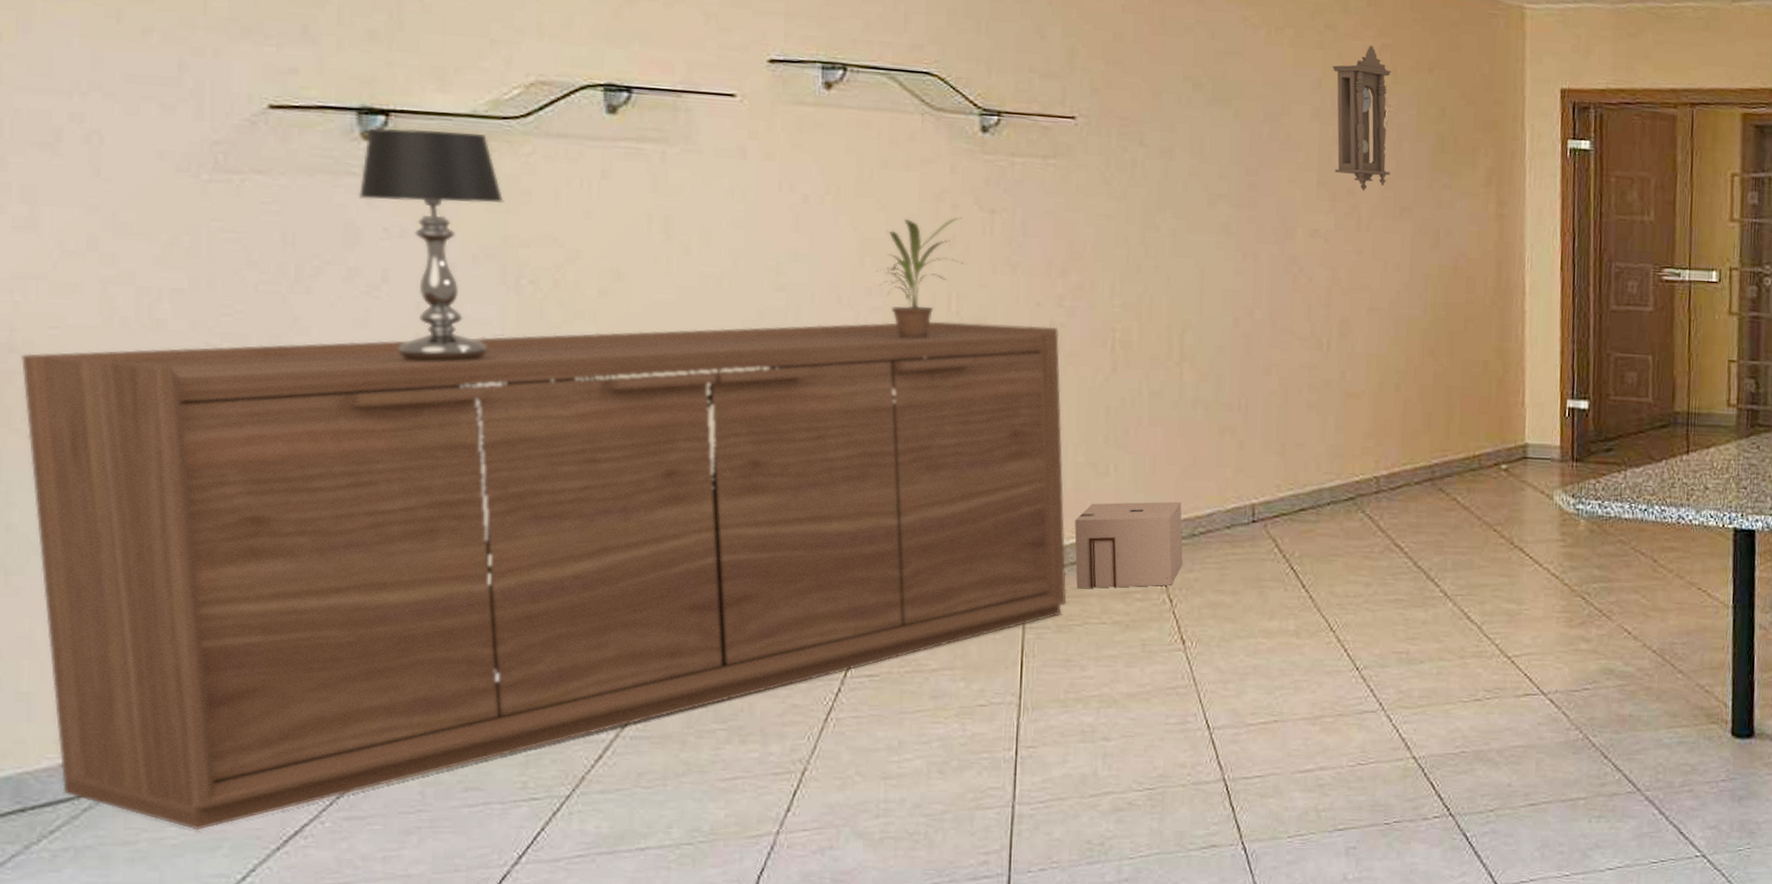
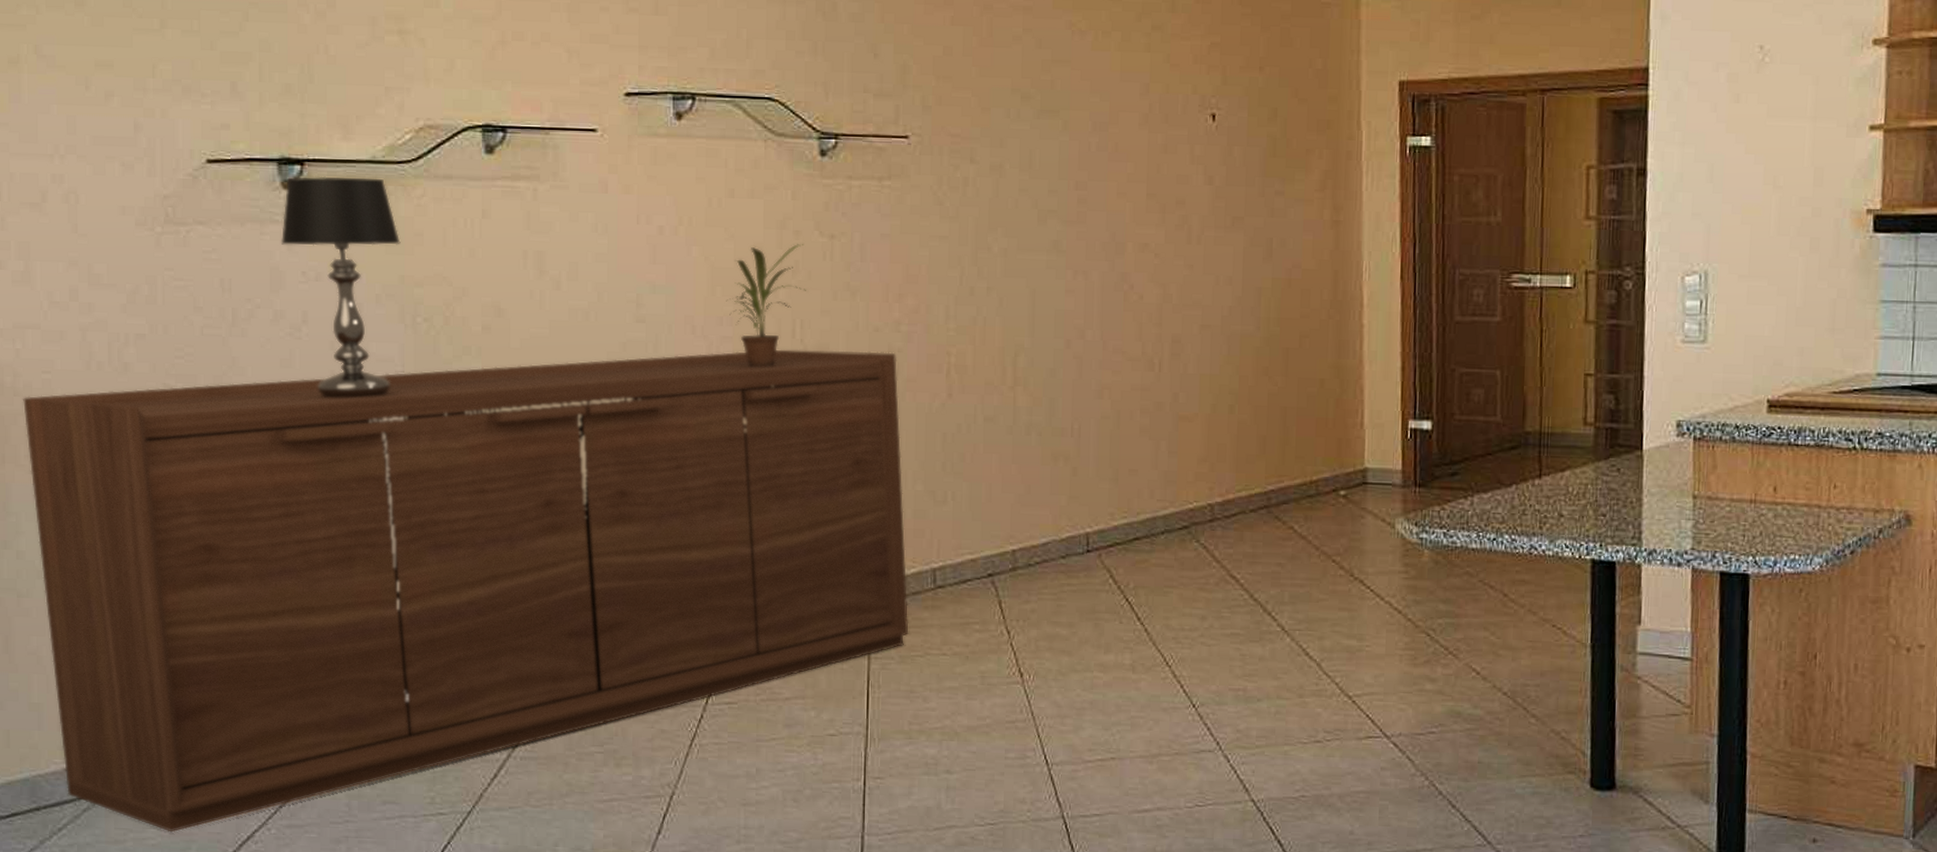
cardboard box: present [1074,501,1183,589] -> none [915,530,1020,619]
pendulum clock: present [1332,46,1391,191] -> none [1160,46,1221,201]

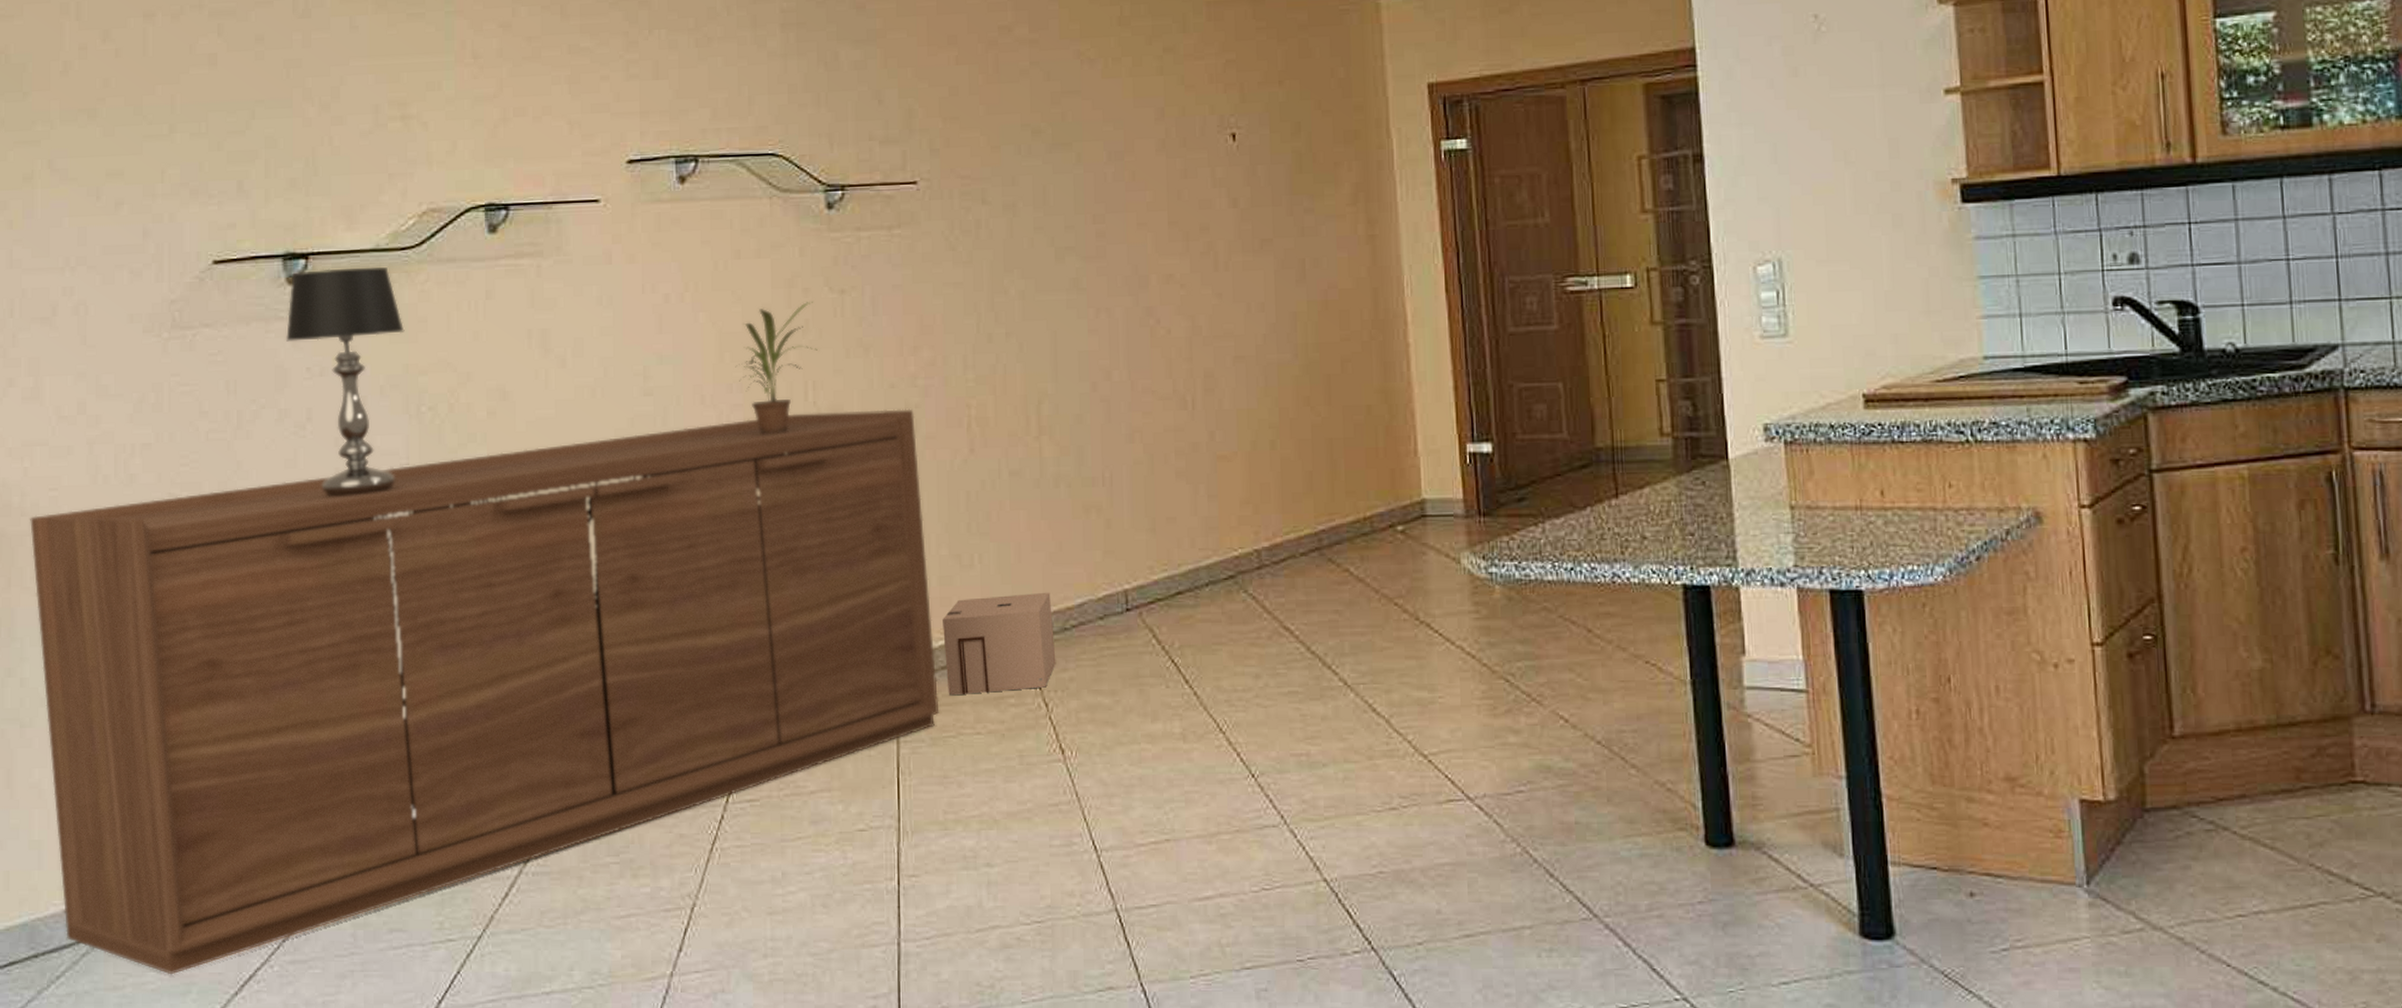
cardboard box: none [915,530,1020,619] -> present [943,592,1056,696]

